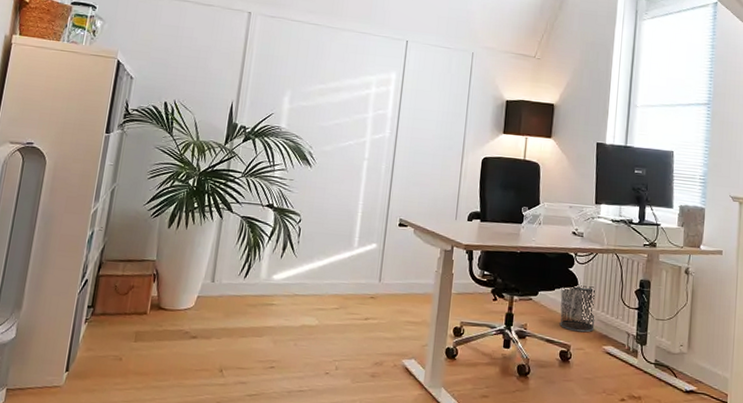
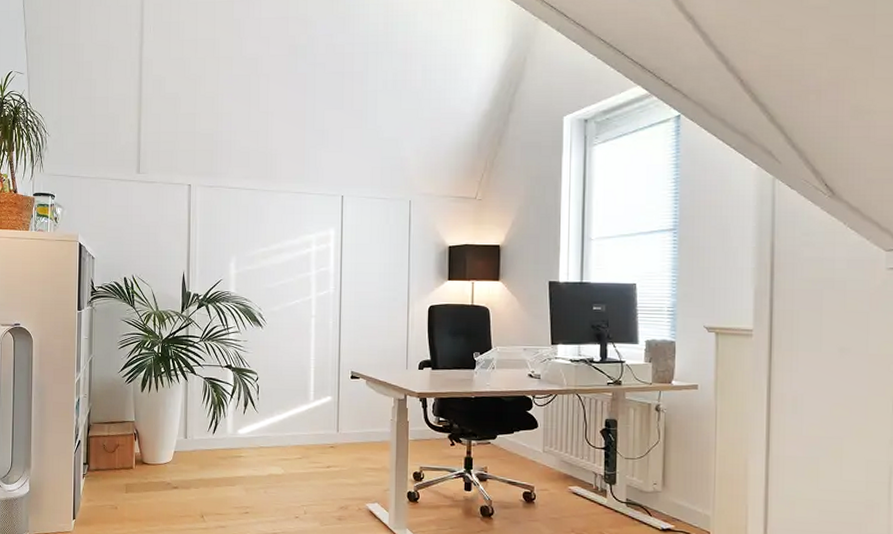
waste bin: present [559,284,595,333] -> none [520,426,558,474]

